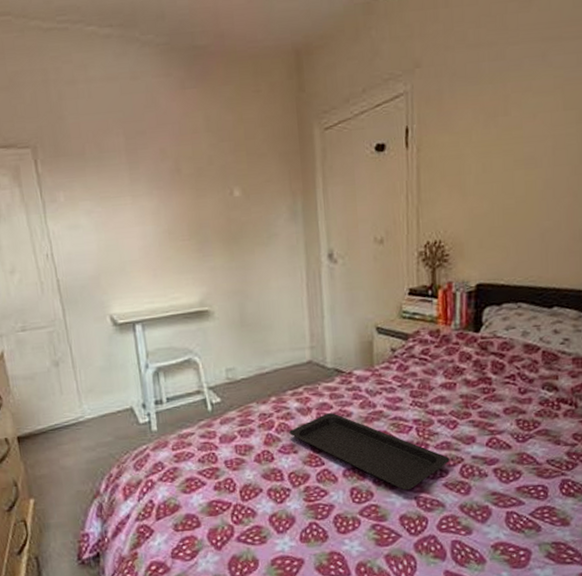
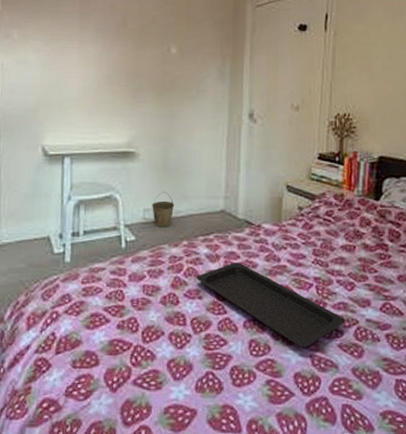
bucket: none [234,348,258,386] -> present [152,191,175,228]

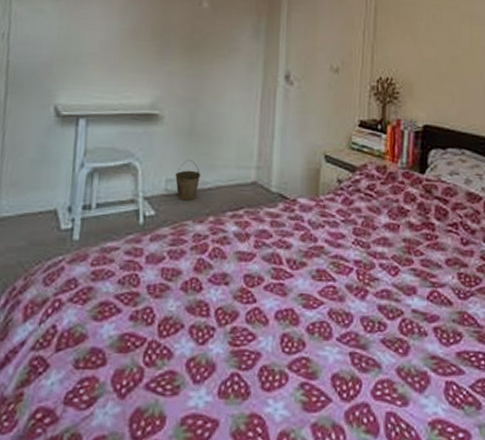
serving tray: present [196,263,346,348] -> none [223,242,389,344]

